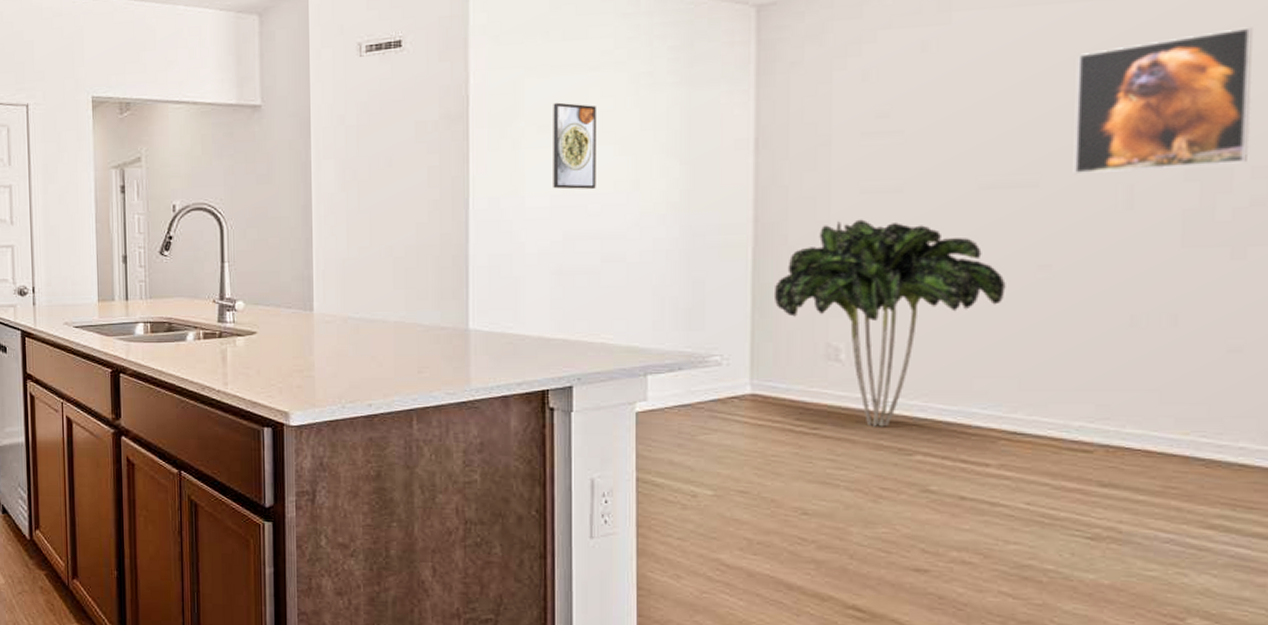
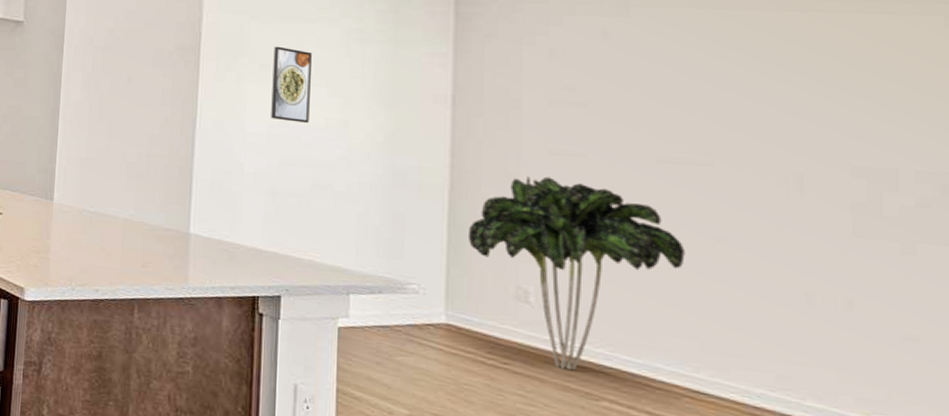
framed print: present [1073,27,1253,175] -> none [745,47,912,167]

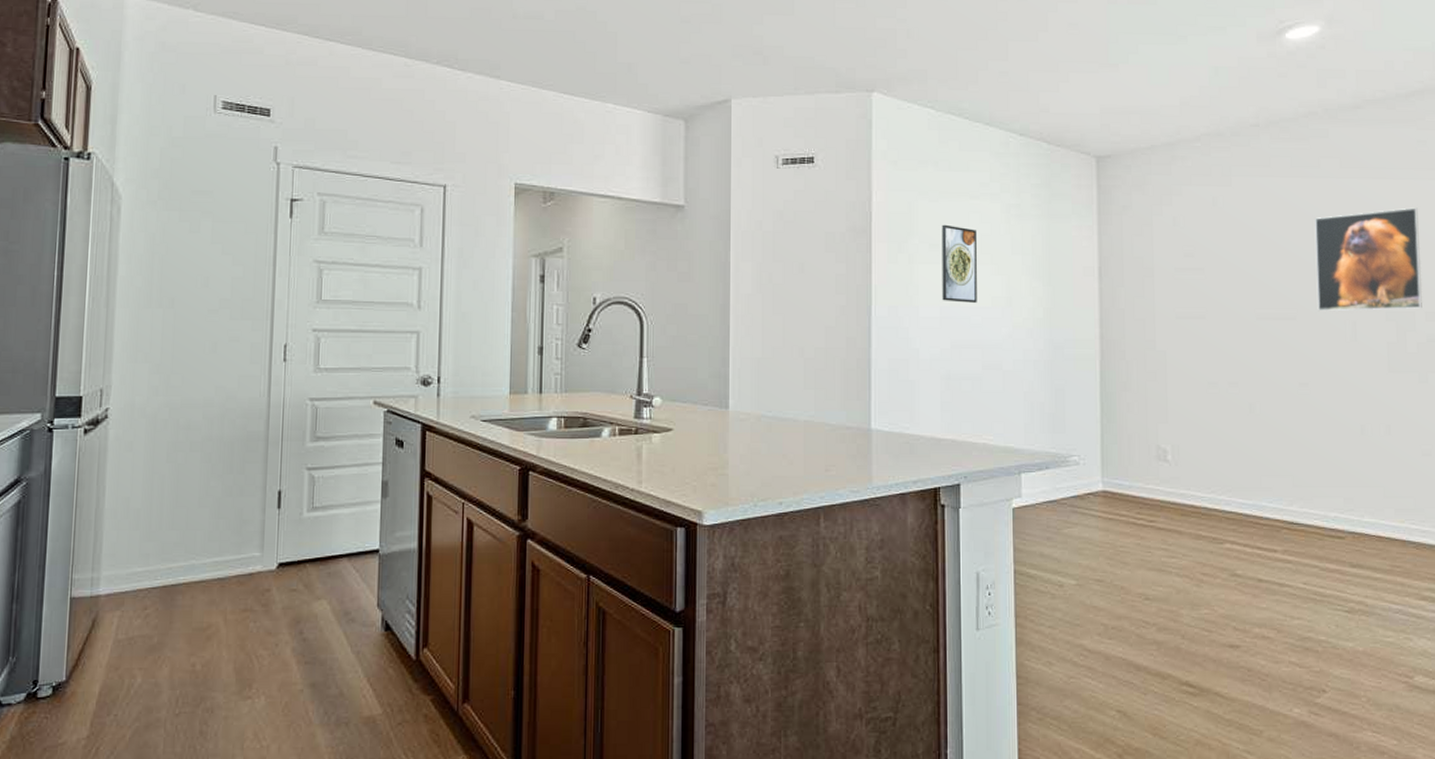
indoor plant: present [467,176,685,371] -> none [1116,340,1279,519]
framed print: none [745,47,912,167] -> present [1315,207,1422,312]

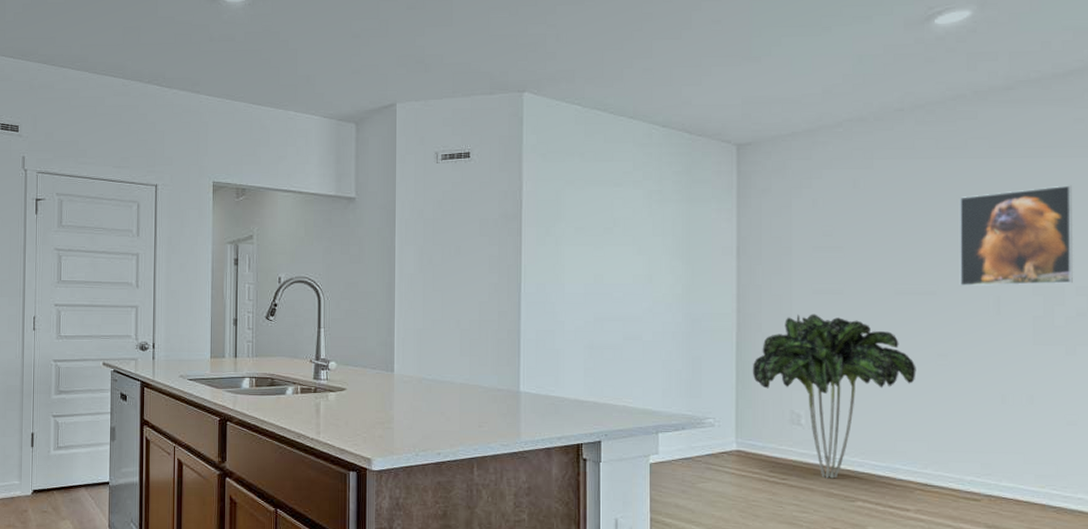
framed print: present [942,224,977,303] -> none [586,210,619,280]
indoor plant: none [1116,340,1279,519] -> present [752,314,916,479]

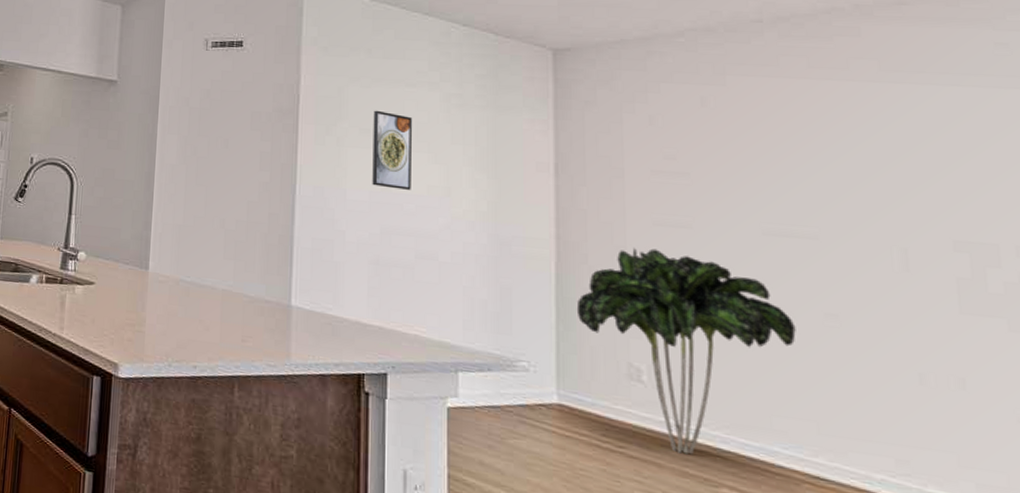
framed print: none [586,210,619,280] -> present [372,110,412,190]
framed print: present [959,185,1074,287] -> none [843,120,1011,242]

